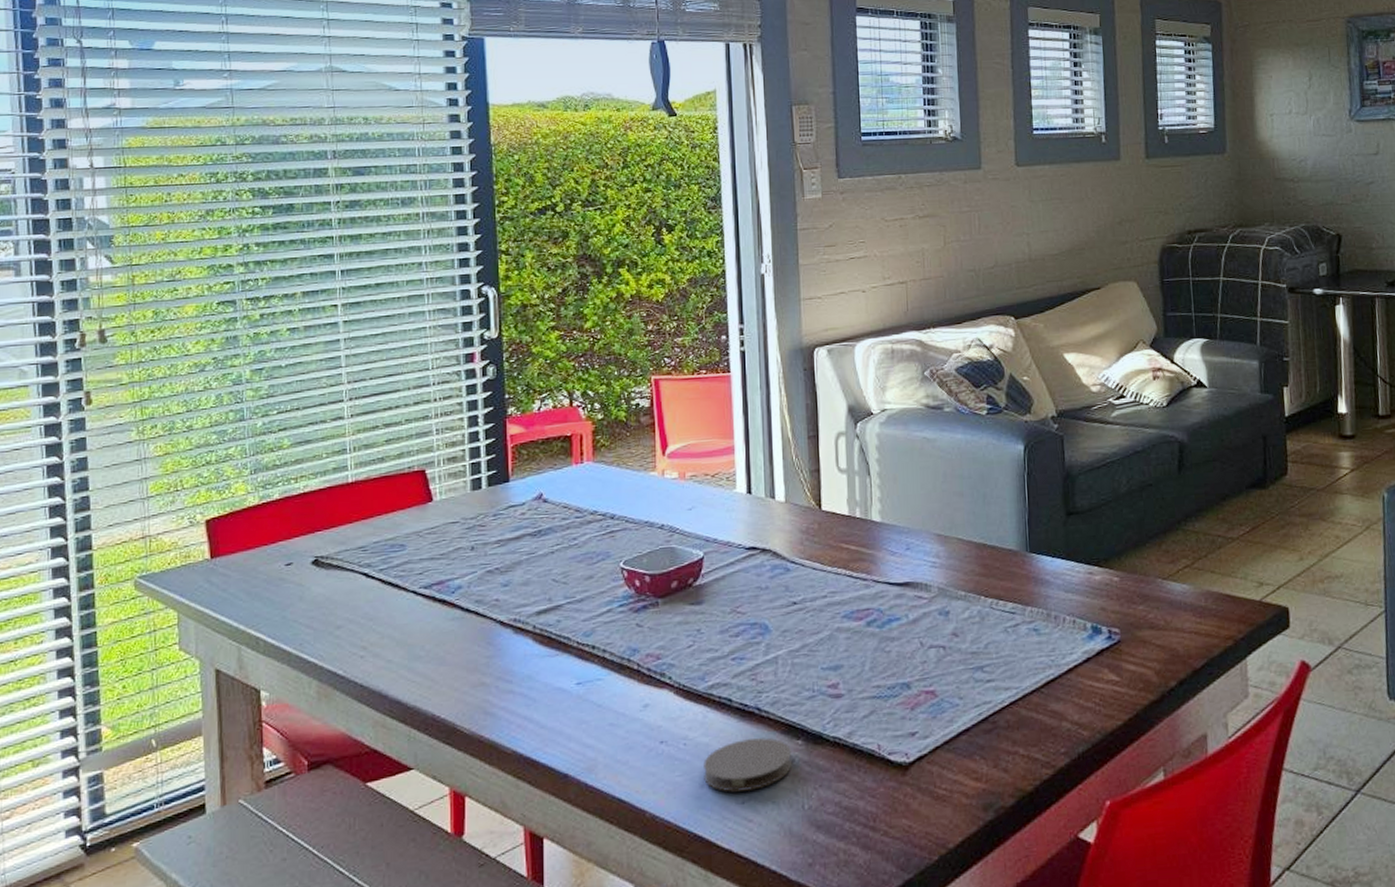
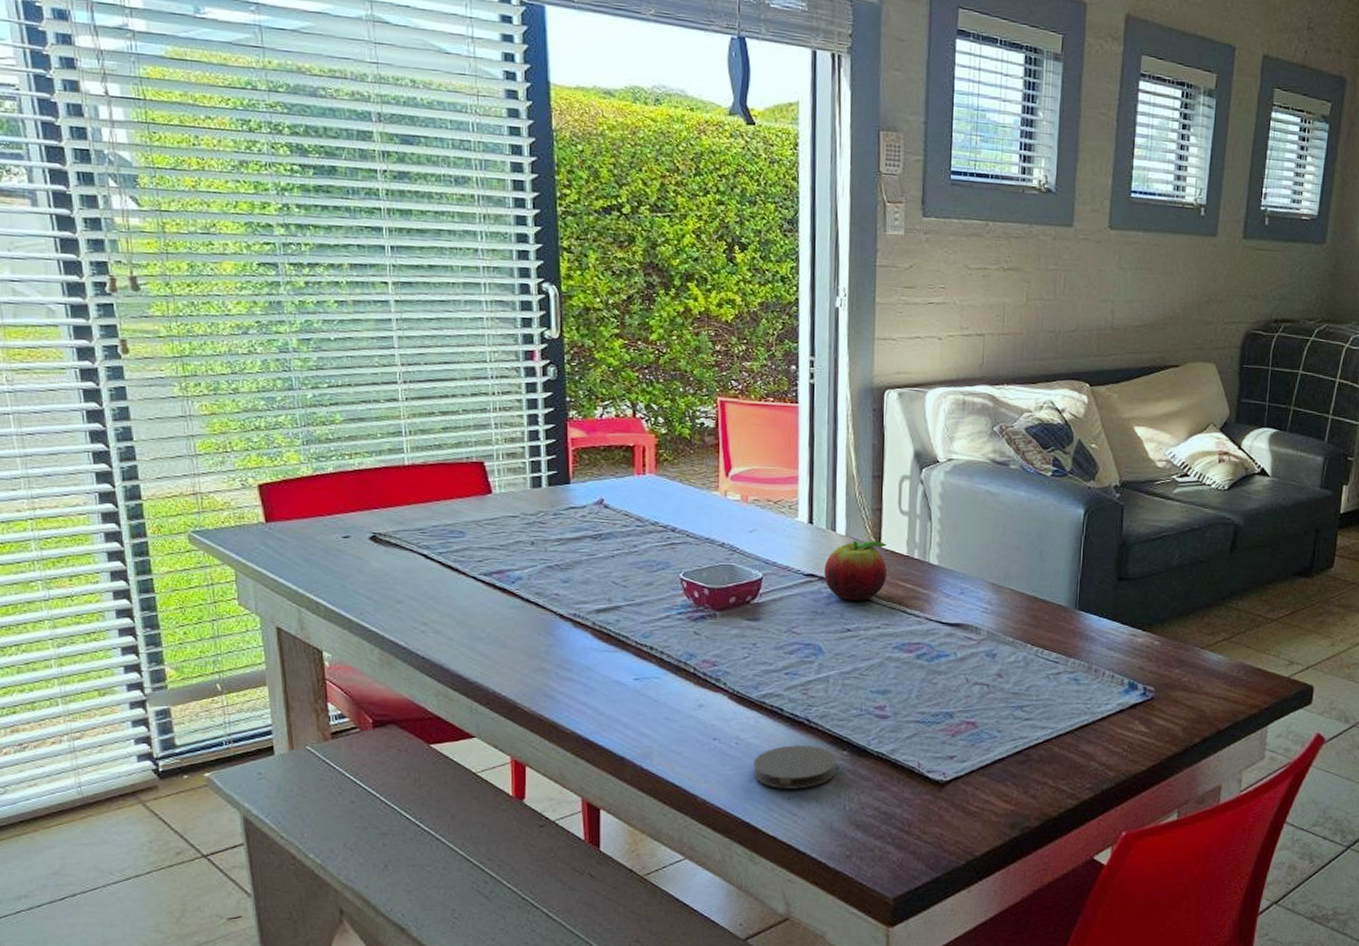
fruit: none [766,503,829,571] -> present [824,540,887,601]

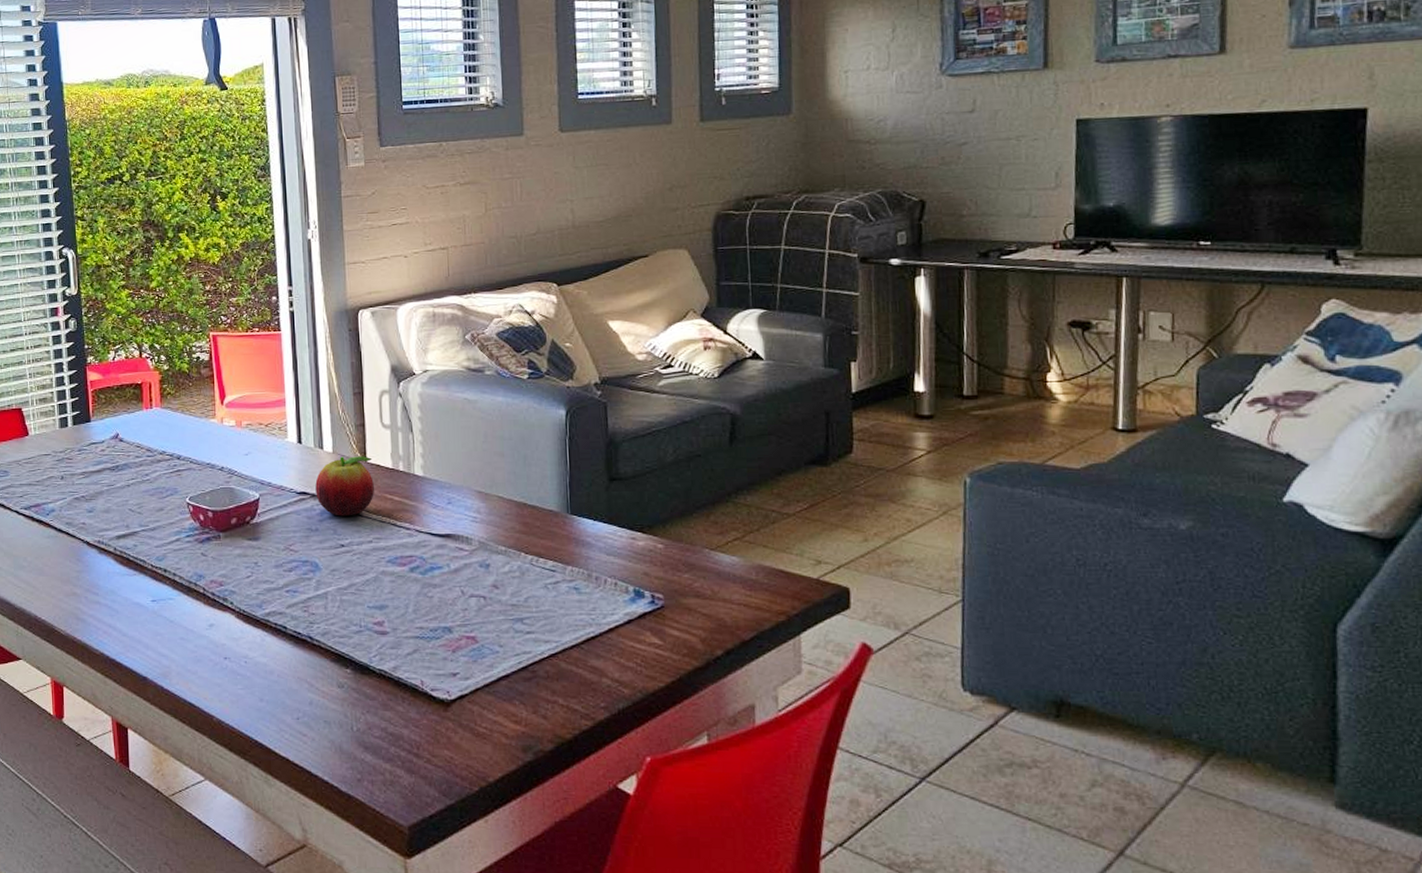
coaster: present [753,745,837,789] -> none [262,663,342,709]

